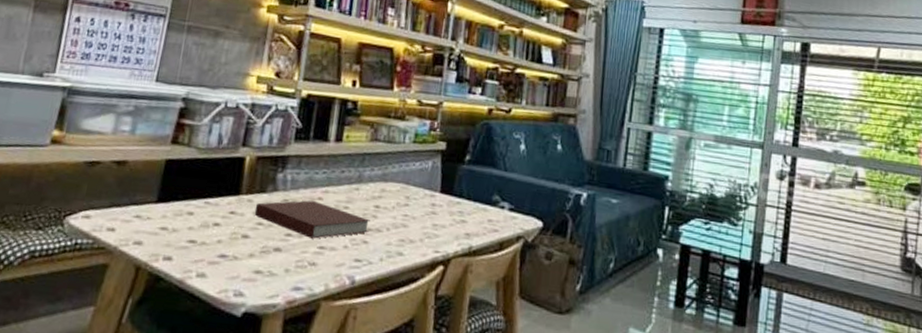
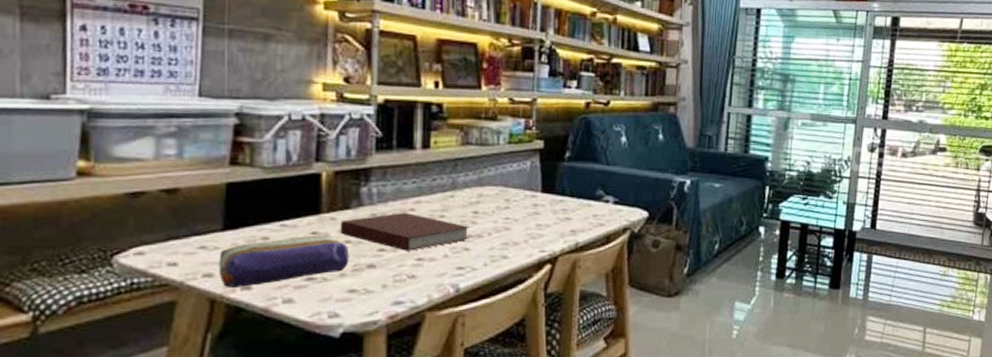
pencil case: none [147,214,260,258] -> present [218,235,350,287]

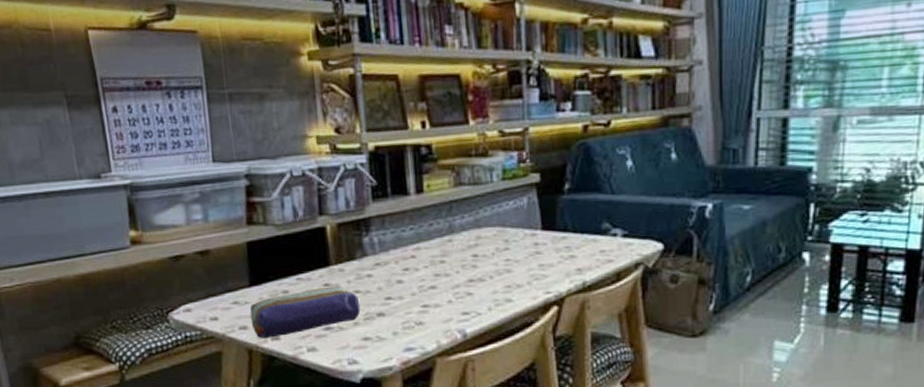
notebook: present [340,212,470,251] -> none [348,259,471,299]

